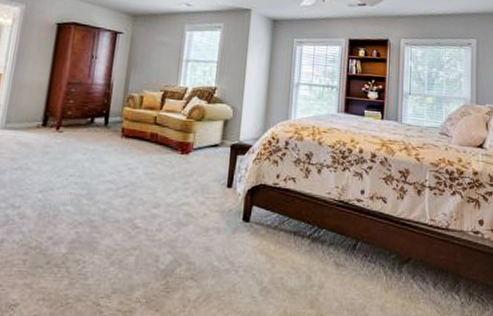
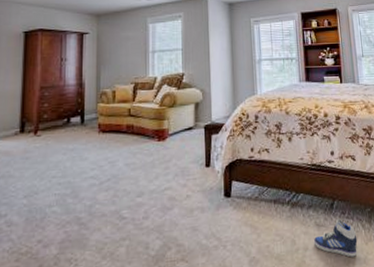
sneaker: none [330,260,377,303] -> present [313,218,358,258]

